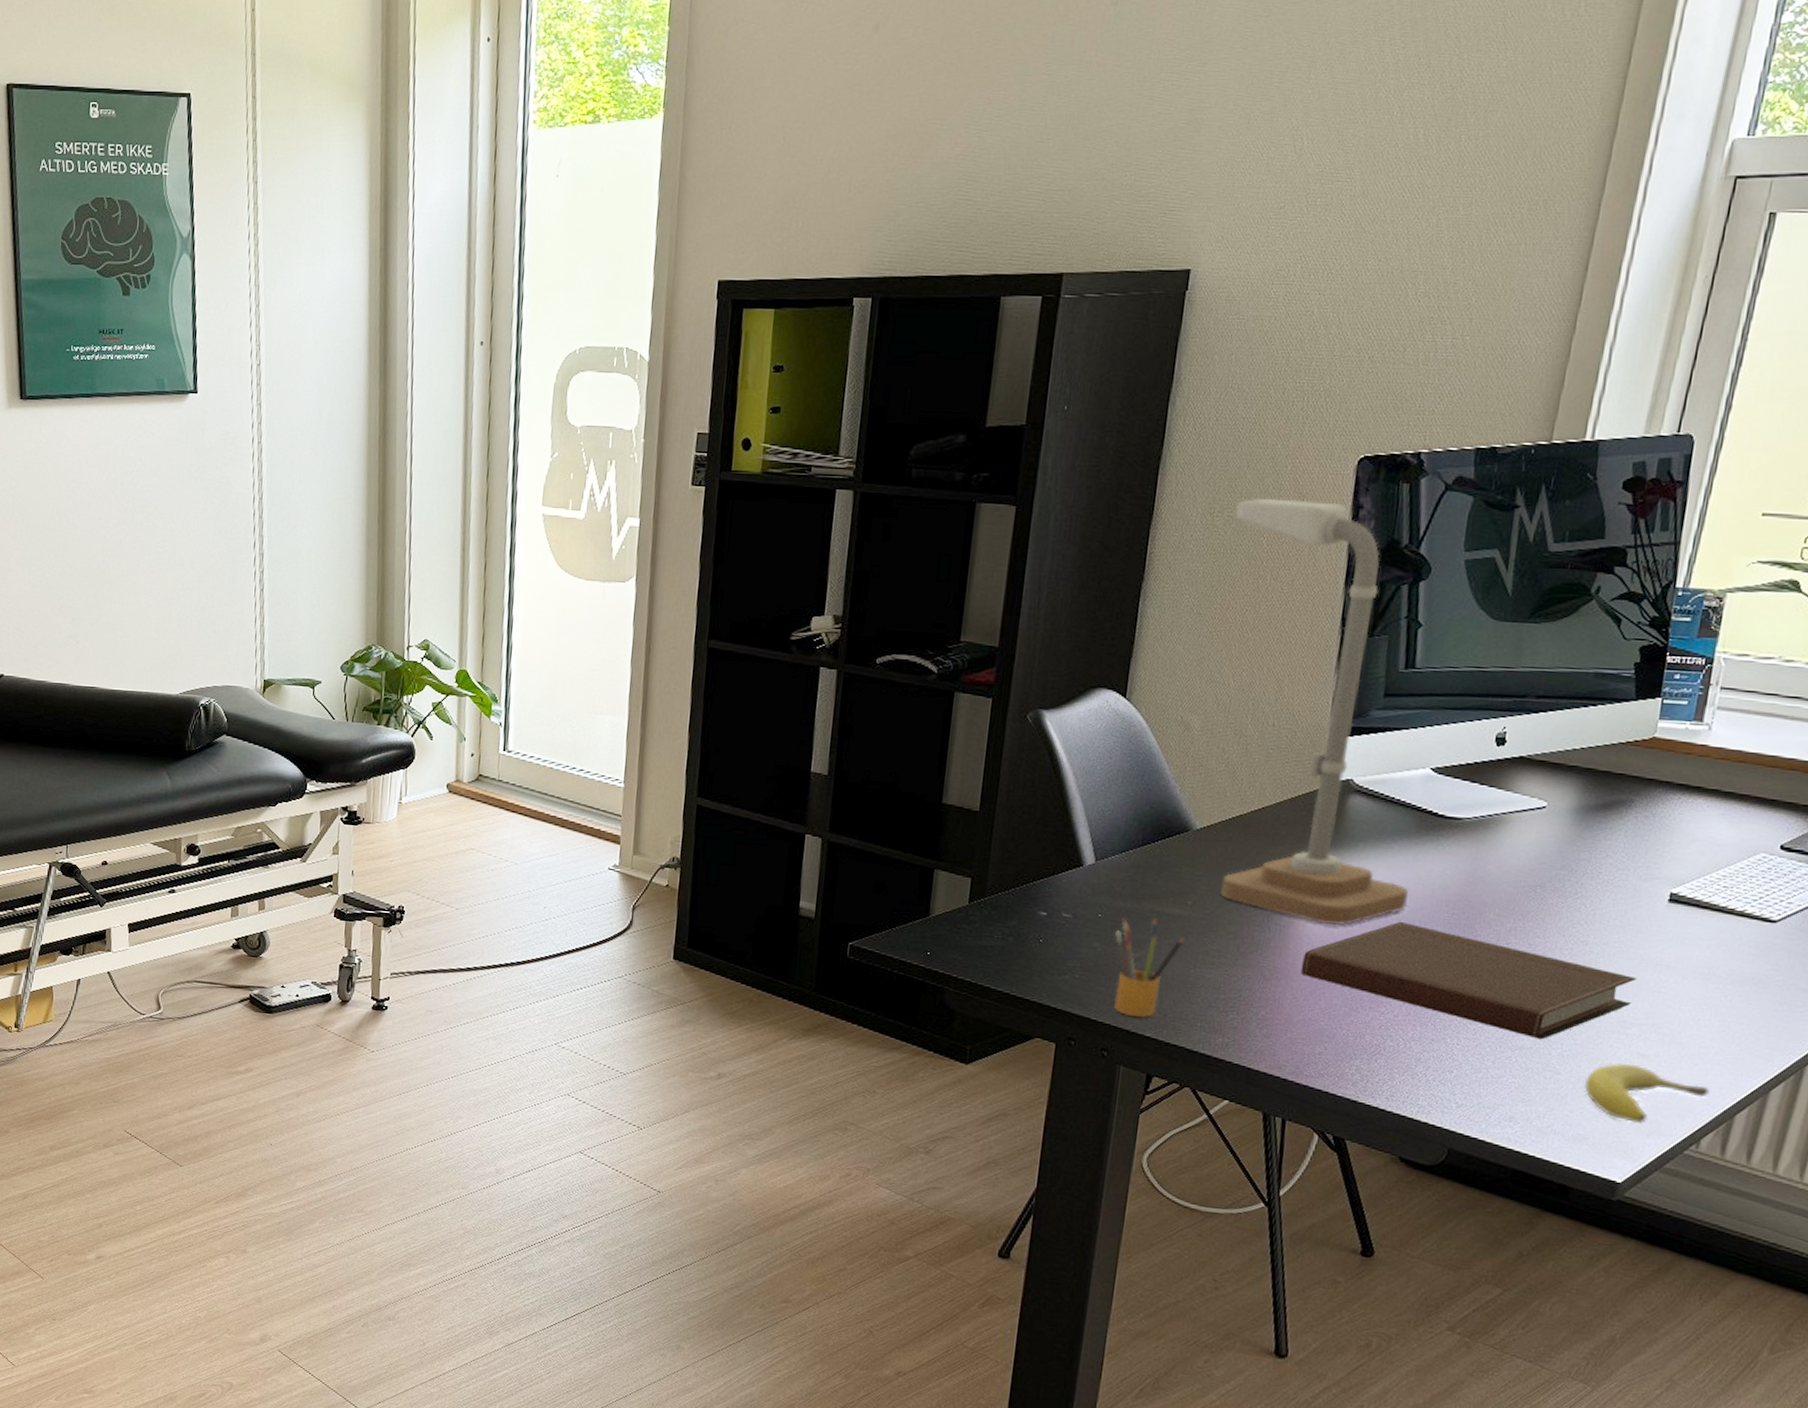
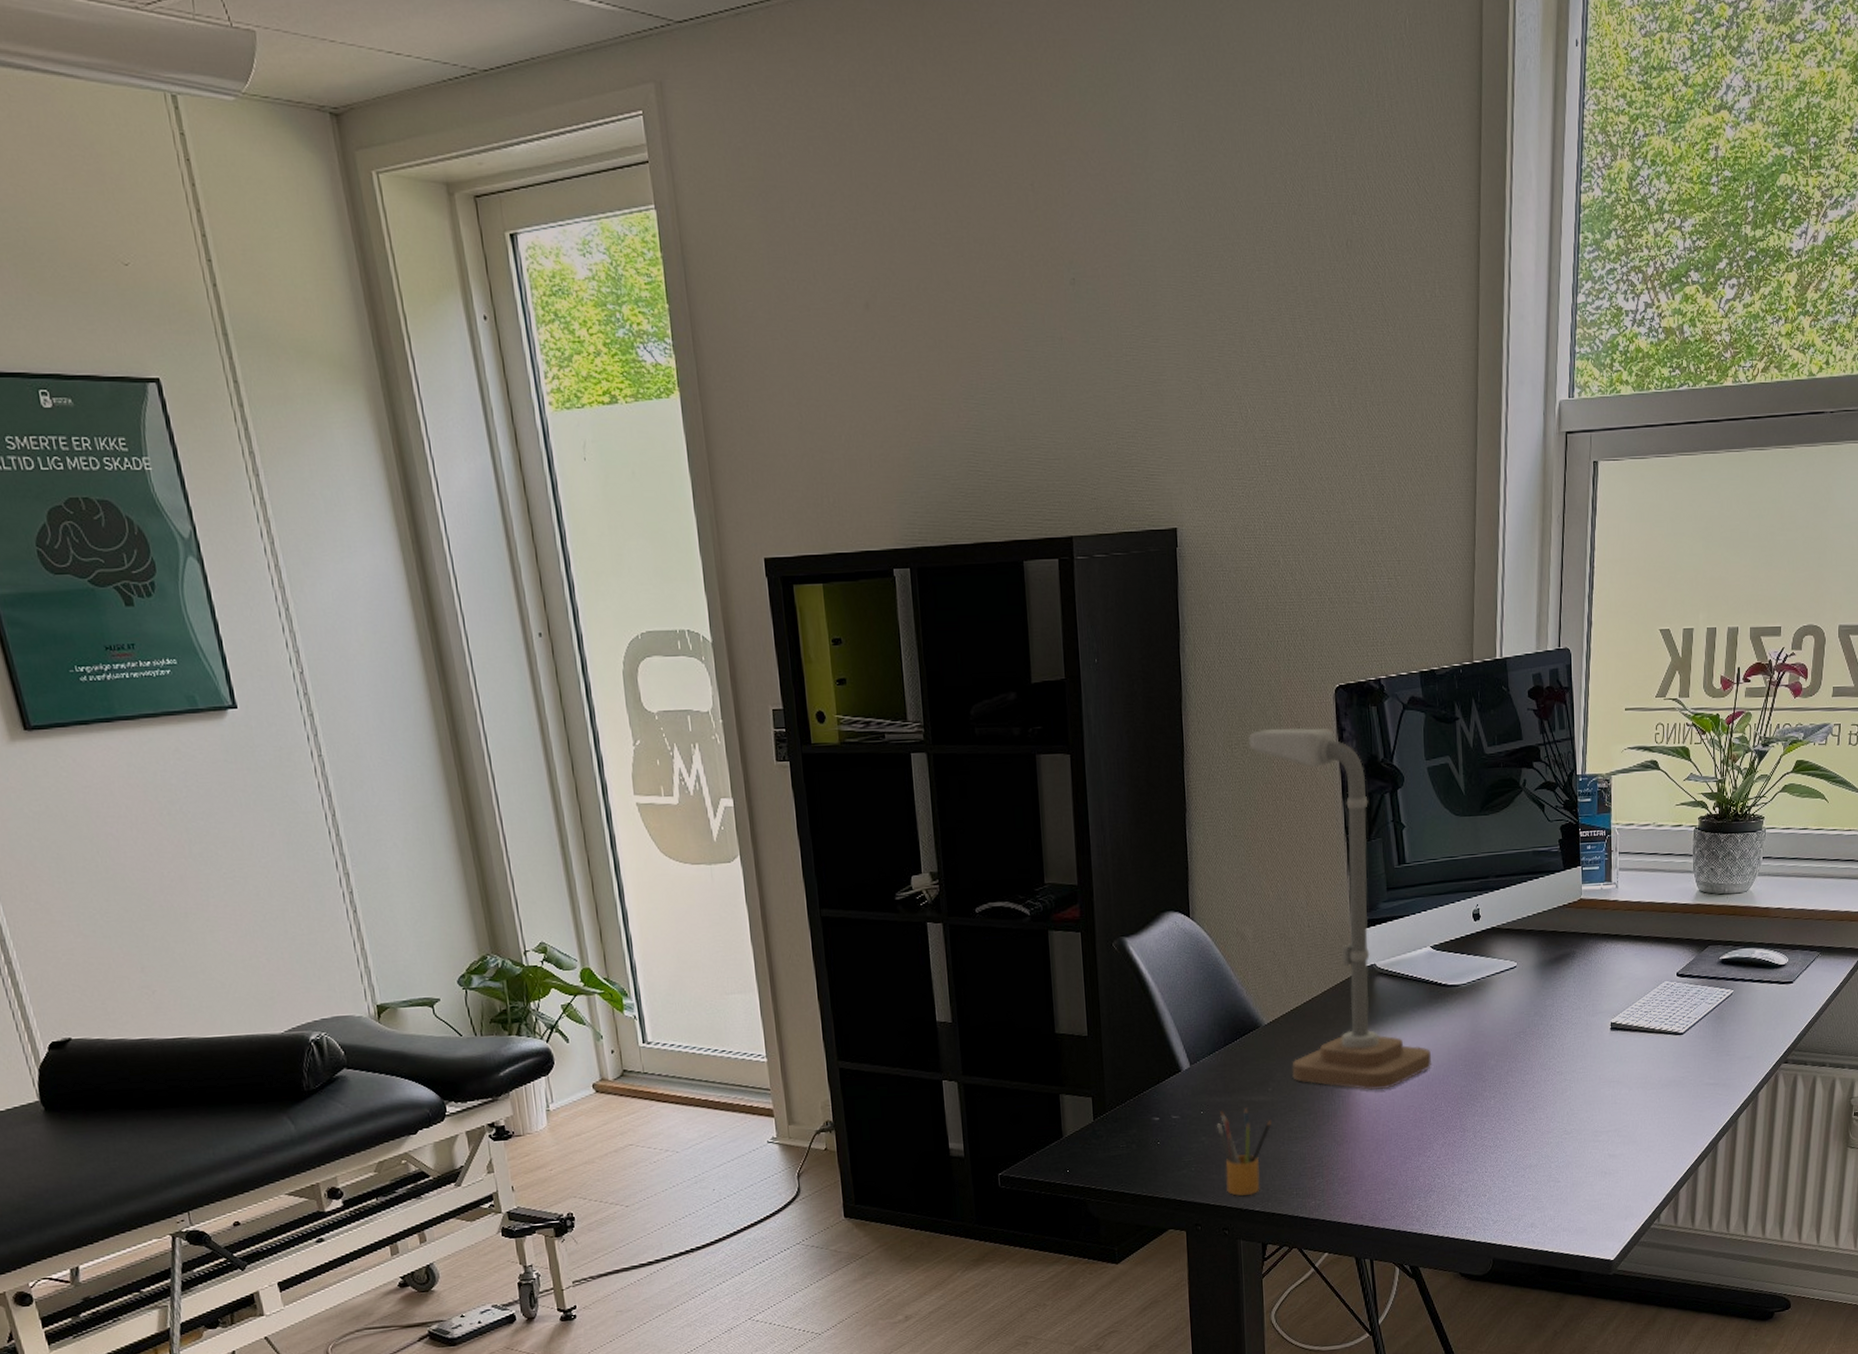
notebook: present [1300,921,1636,1040] -> none [1363,1078,1599,1157]
fruit: present [1585,1062,1711,1123] -> none [1578,1164,1661,1211]

